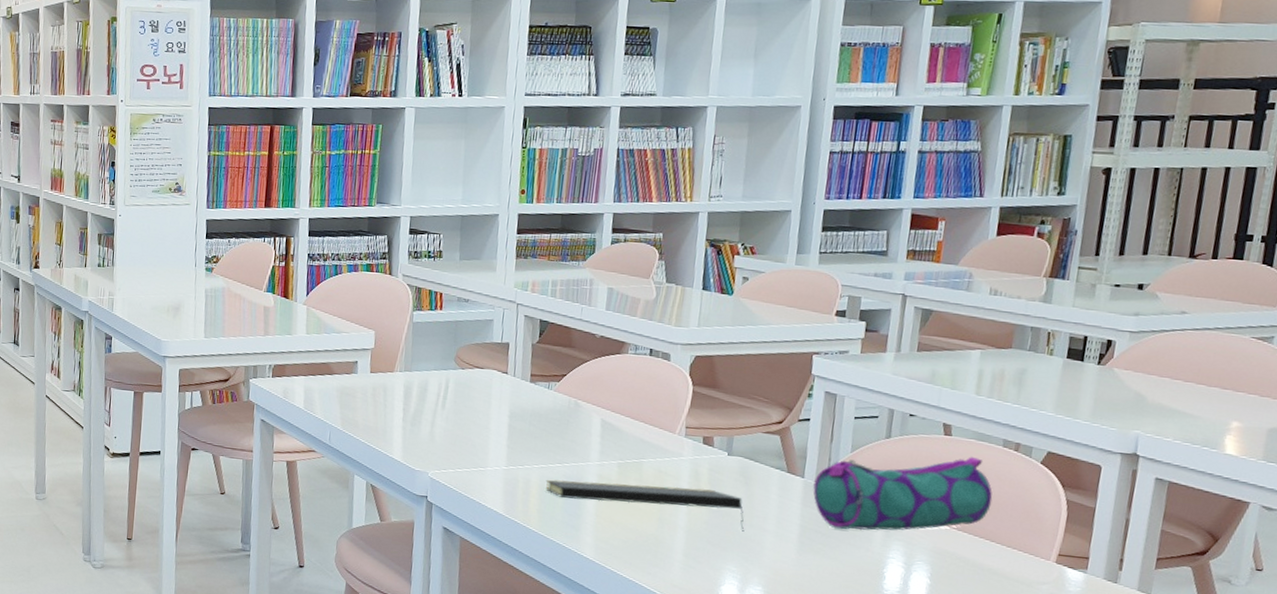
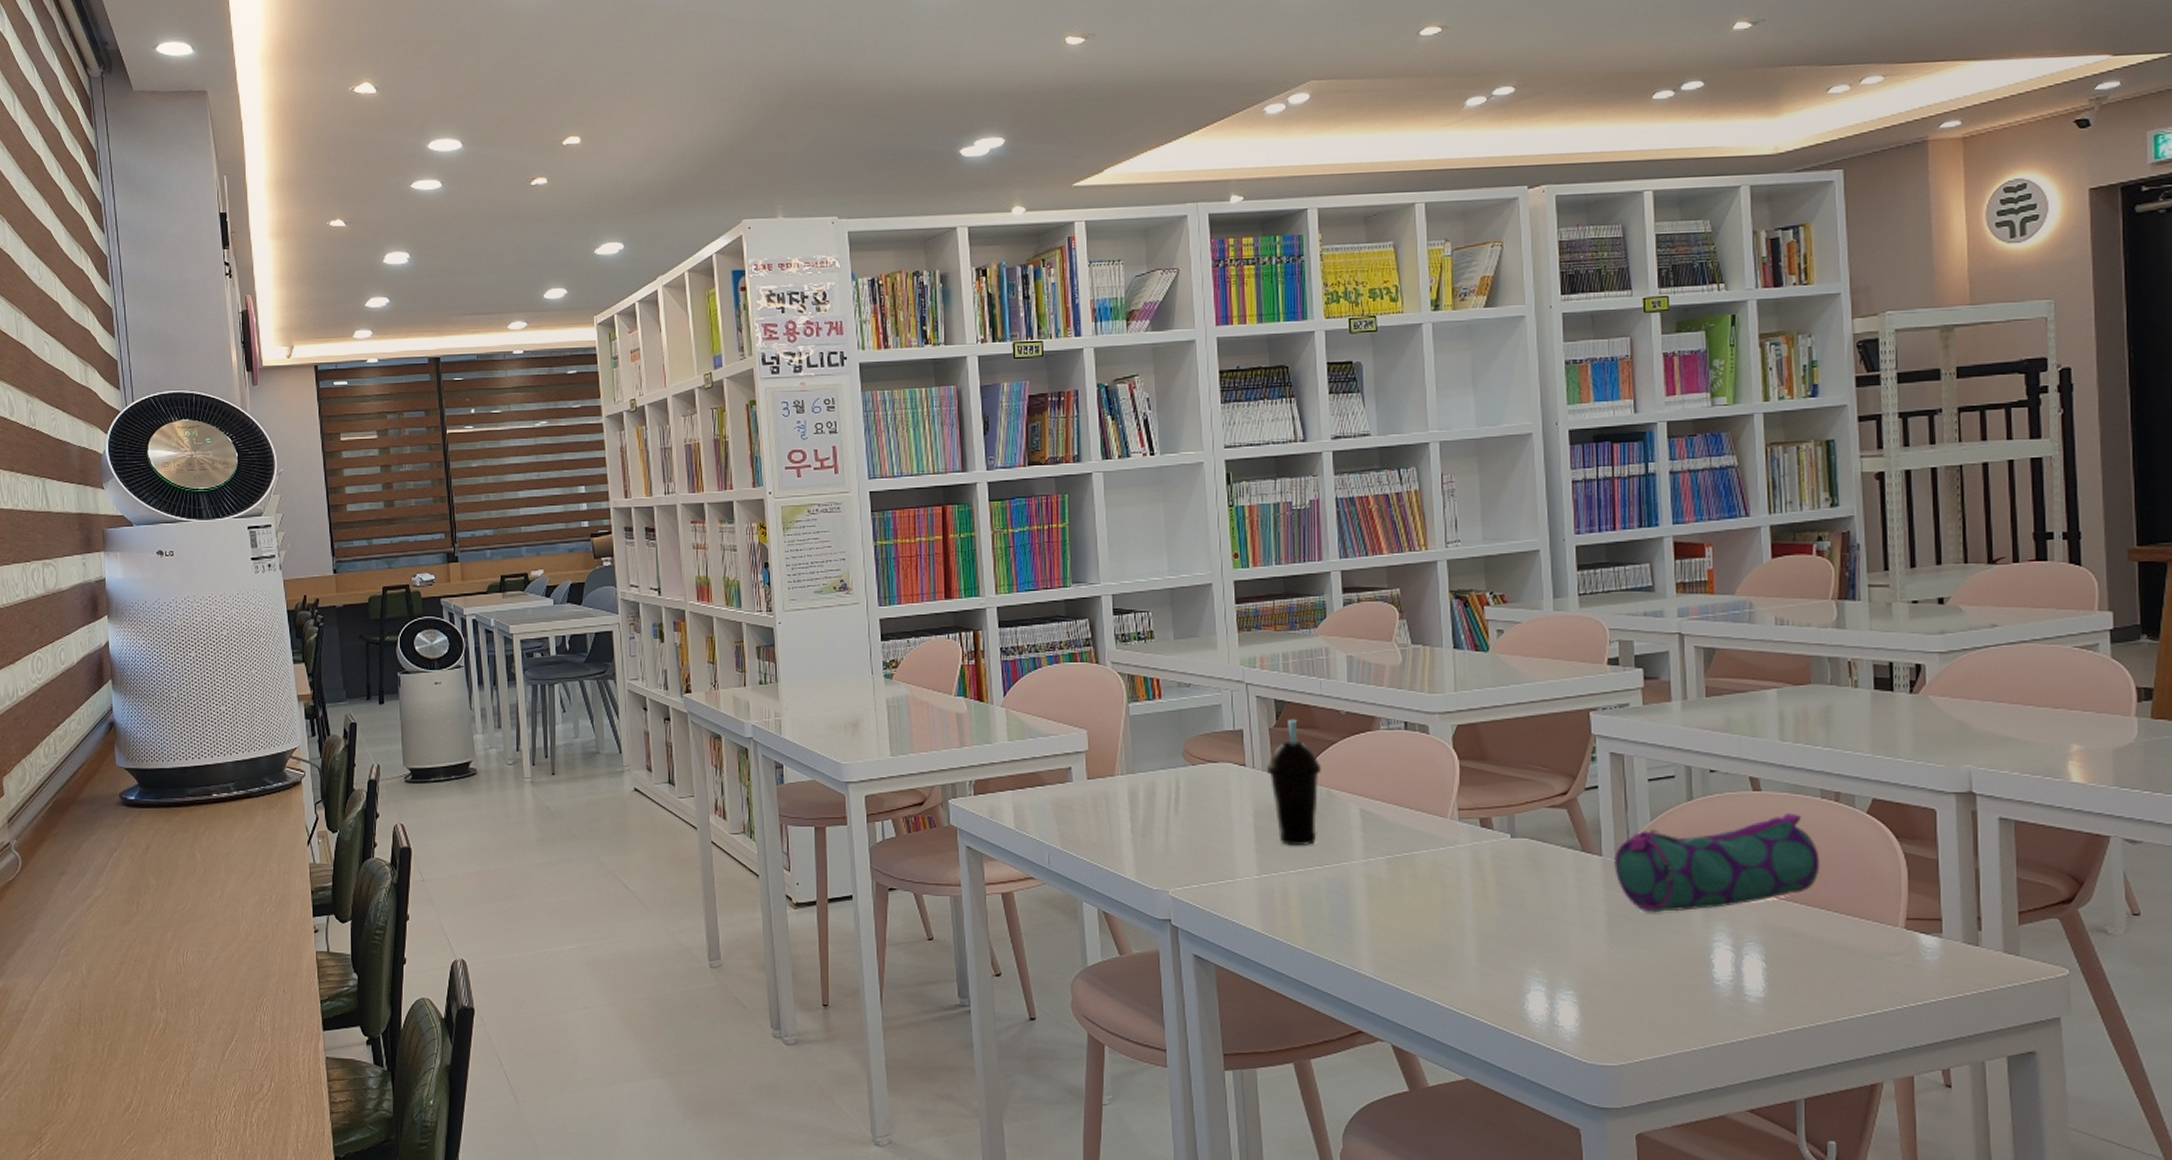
cup: none [525,337,573,446] -> present [1266,719,1321,845]
notepad: present [546,479,745,532] -> none [1306,880,1544,926]

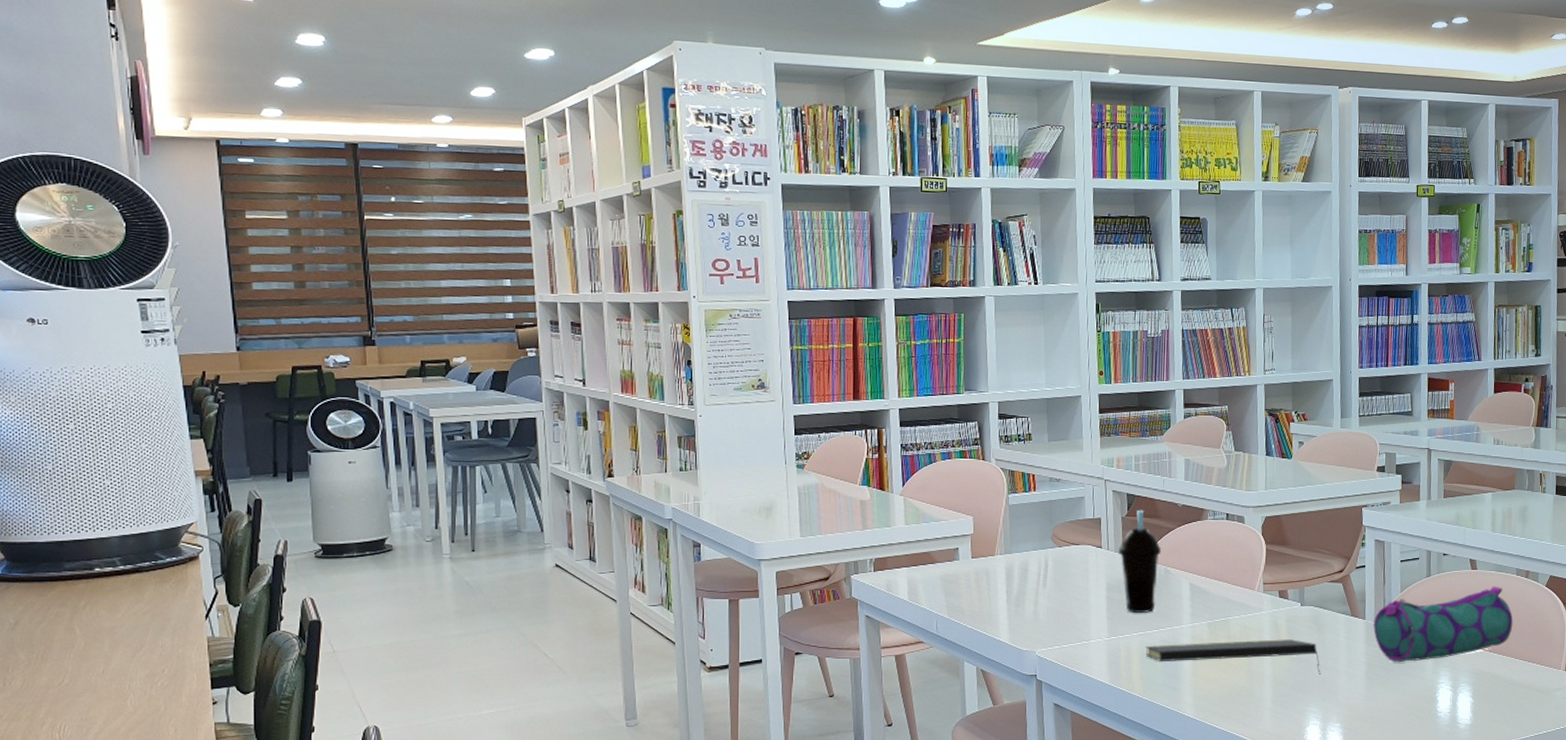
notepad: none [1306,880,1544,926] -> present [1145,639,1321,674]

